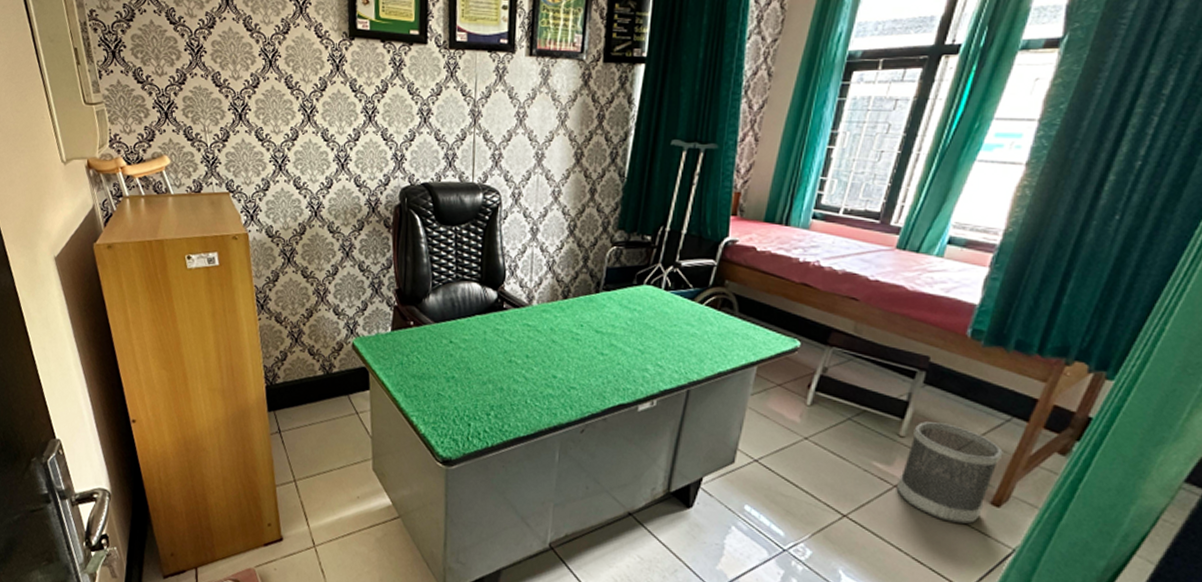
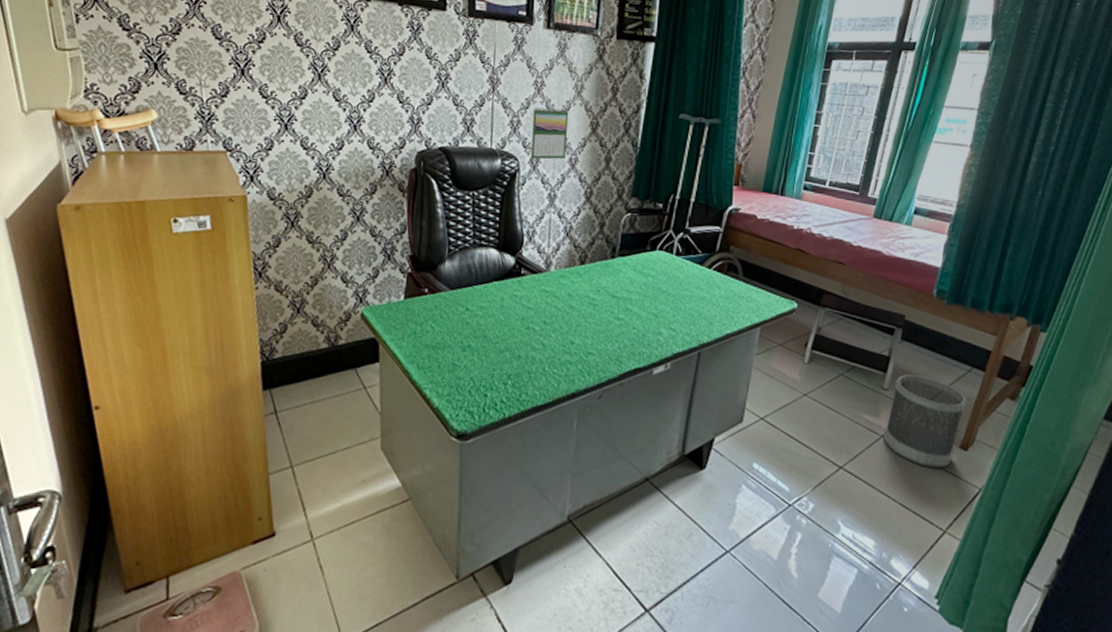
calendar: none [513,138,552,193] -> present [531,107,569,160]

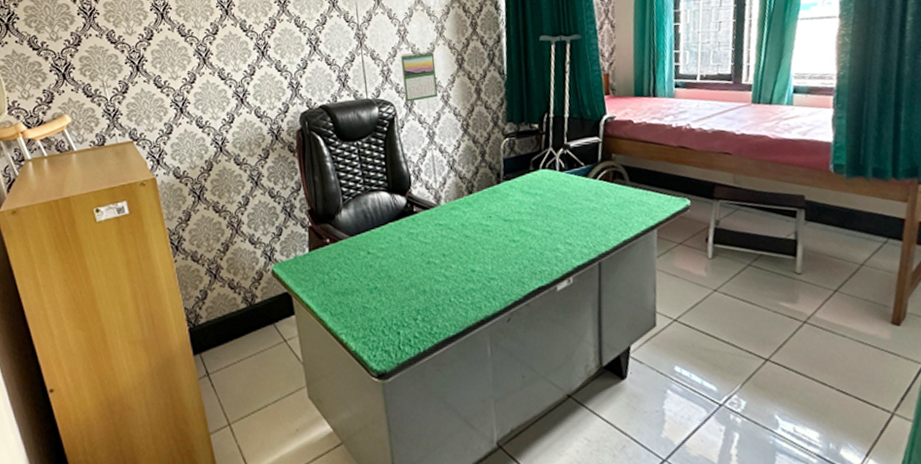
wastebasket: present [883,375,967,468] -> none [805,254,890,348]

